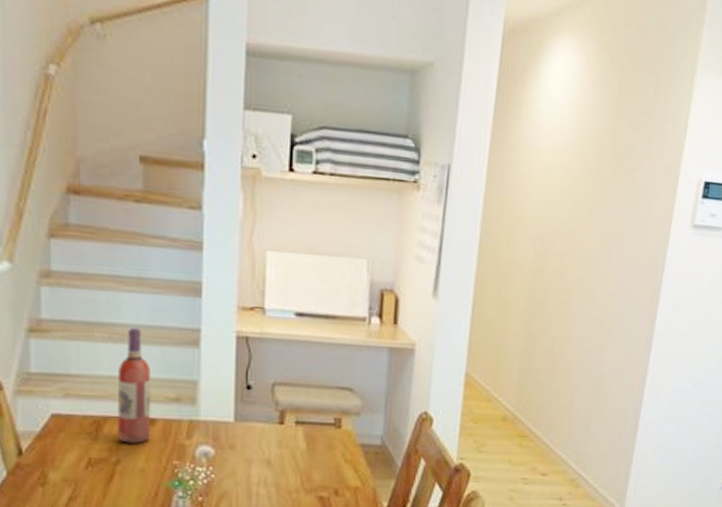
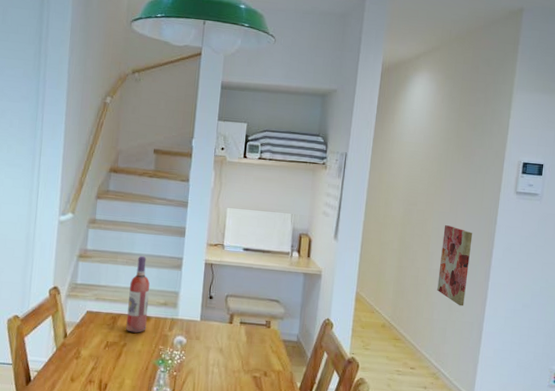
wall art: none [579,274,631,388] -> present [437,225,473,306]

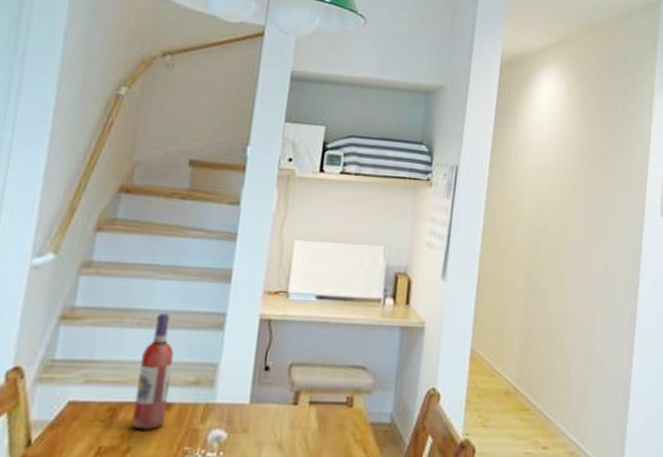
wall art: present [437,225,473,306] -> none [573,256,615,360]

